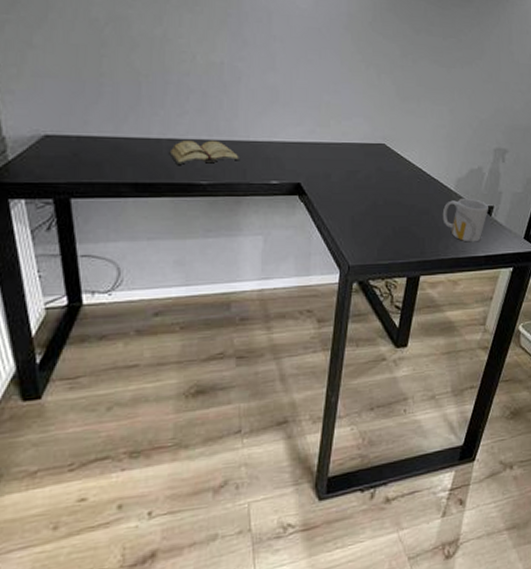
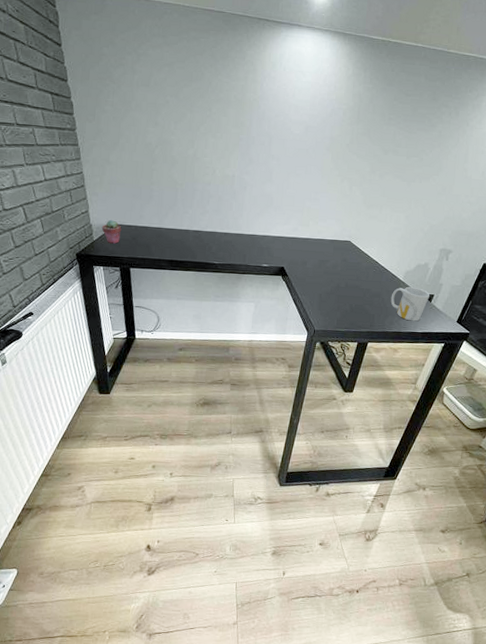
potted succulent: none [21,129,55,164] -> present [101,220,122,244]
diary: present [169,139,241,165] -> none [194,231,242,249]

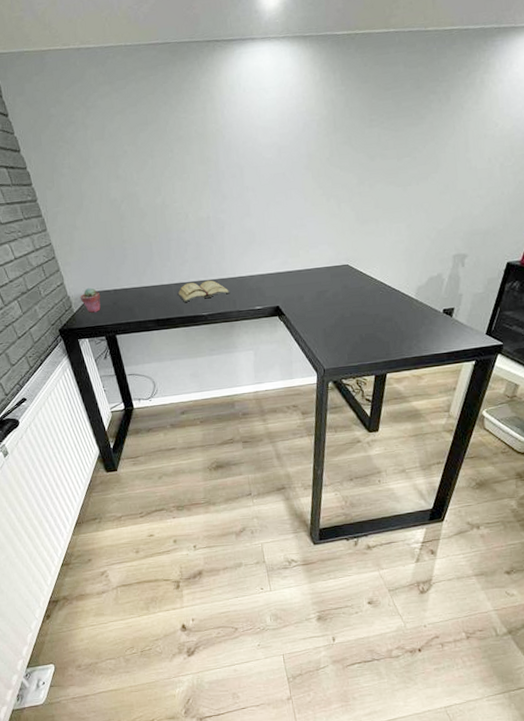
diary: none [194,231,242,249] -> present [177,280,231,302]
mug: present [390,286,430,322] -> none [404,303,449,342]

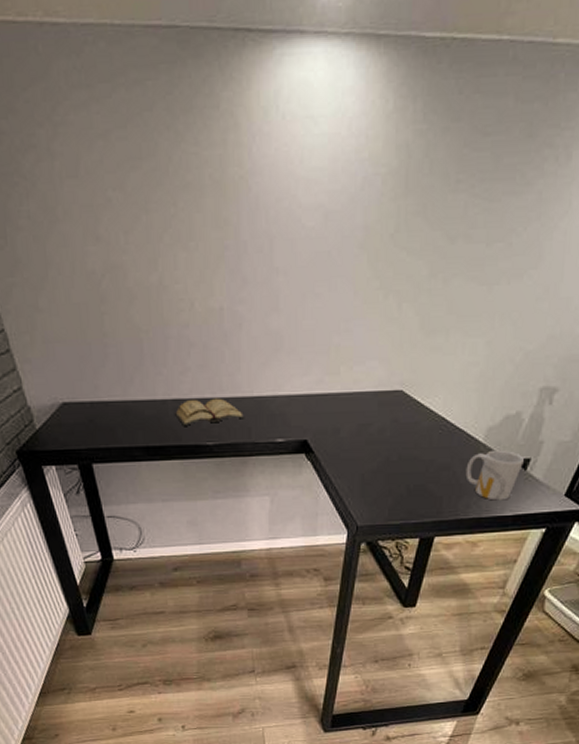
potted succulent: present [80,288,101,313] -> none [44,397,72,431]
mug: none [404,303,449,342] -> present [465,449,524,501]

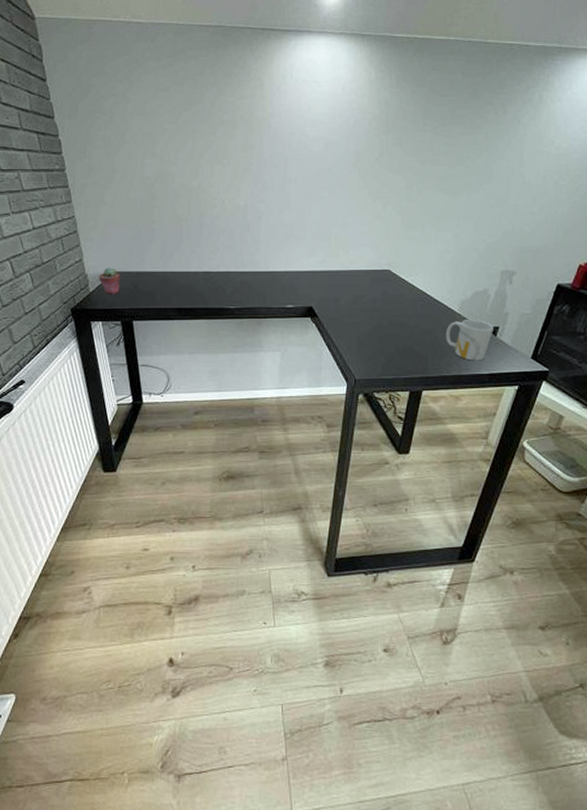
potted succulent: none [44,397,72,431] -> present [98,267,121,294]
diary: present [175,398,245,426] -> none [204,272,262,293]

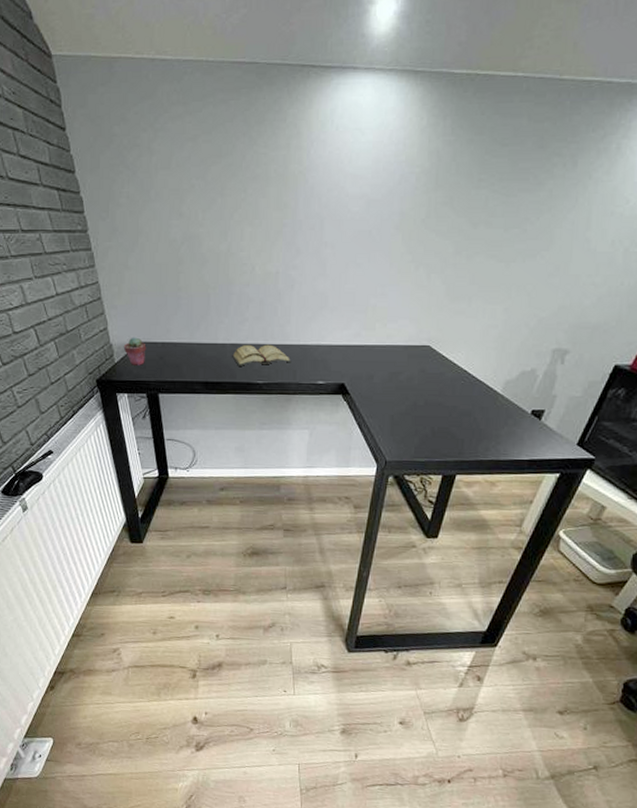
diary: none [204,272,262,293] -> present [232,344,292,366]
mug: present [445,319,493,361] -> none [485,400,538,446]

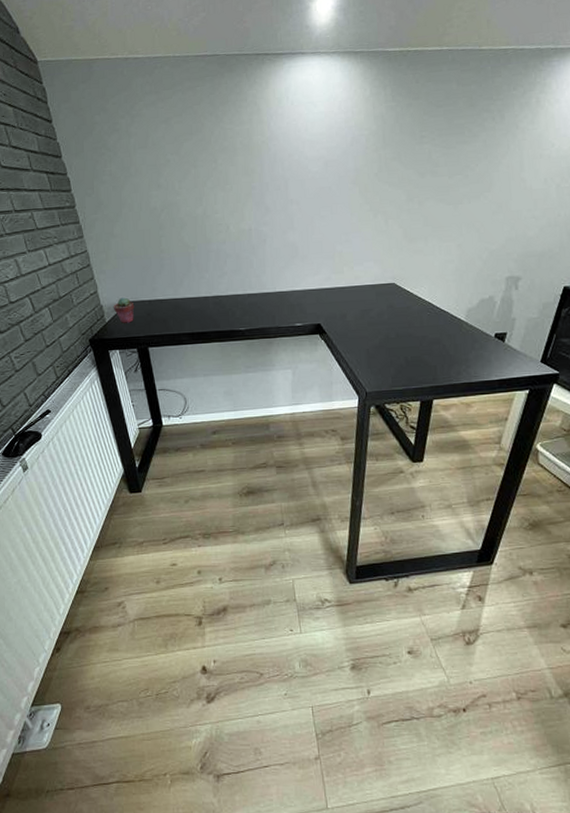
diary: present [232,344,292,366] -> none [214,294,270,316]

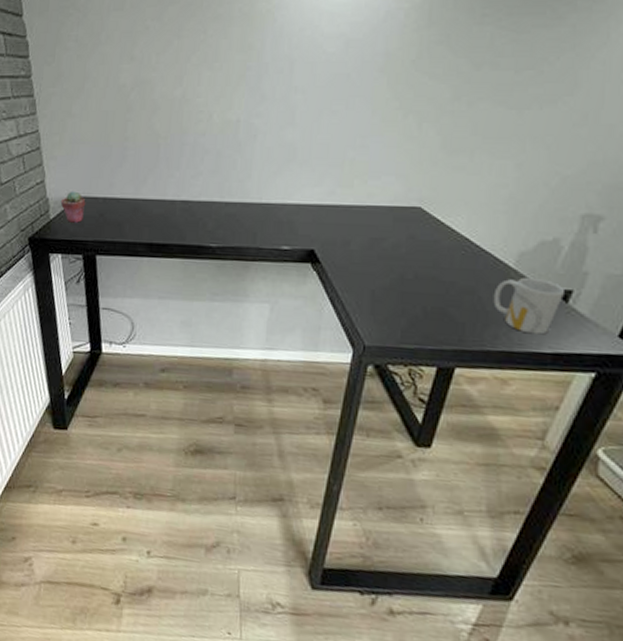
mug: none [453,326,501,368] -> present [493,277,564,335]

